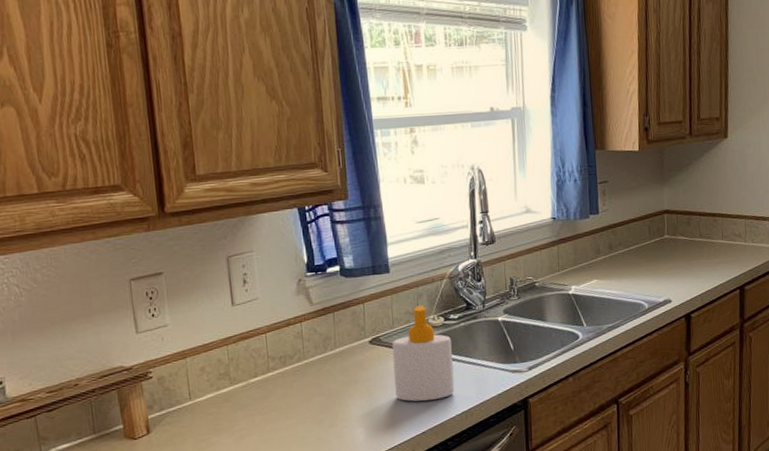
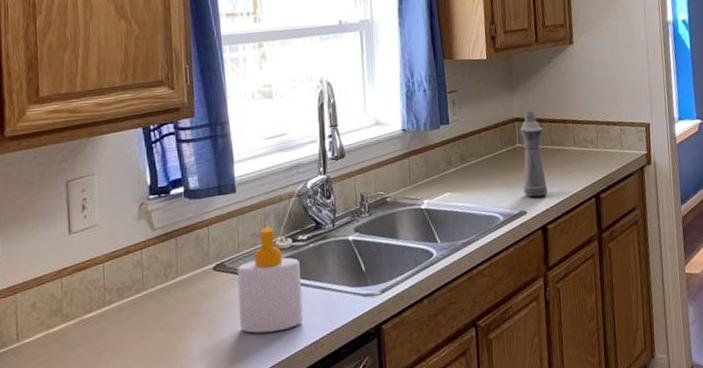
bottle: none [668,204,694,288] -> present [519,111,548,198]

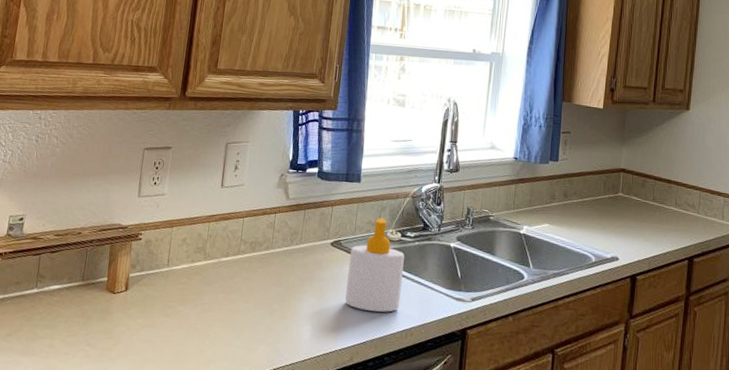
bottle: present [519,111,548,198] -> none [618,165,647,248]

